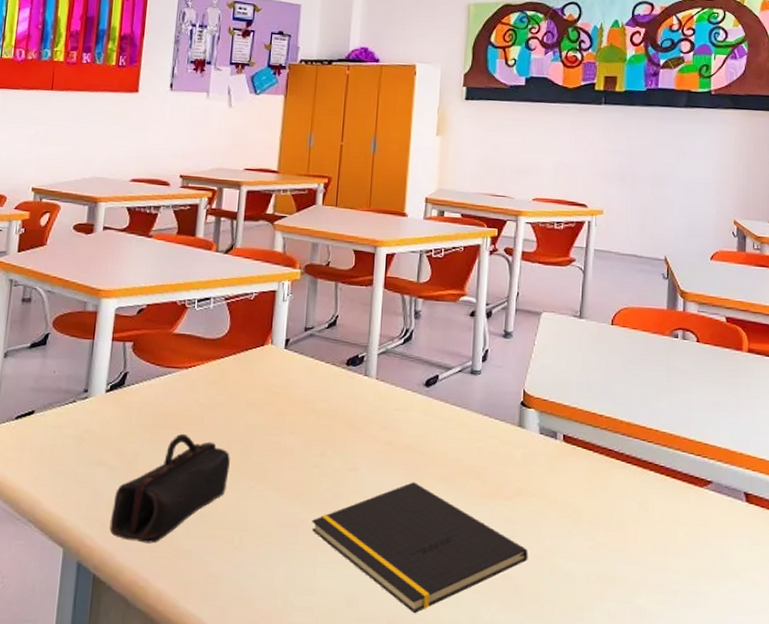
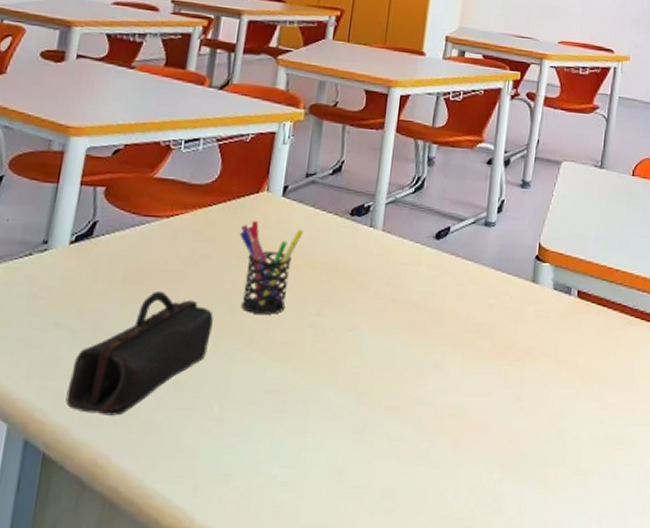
pen holder: none [249,371,305,455] -> present [239,221,304,315]
notepad: present [312,482,529,613] -> none [303,342,536,484]

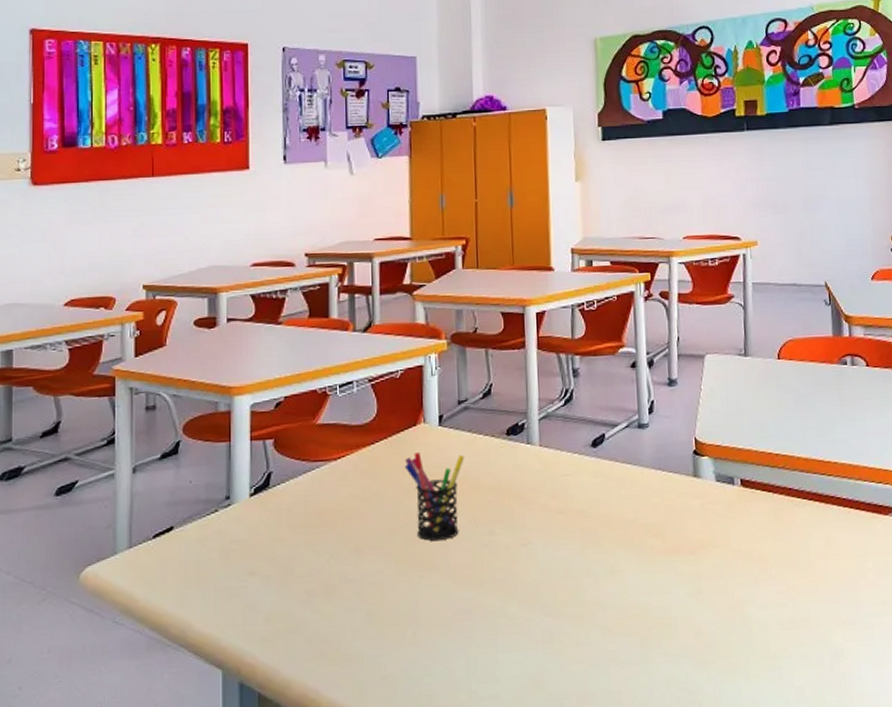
pencil case: present [65,290,213,416] -> none [270,530,393,652]

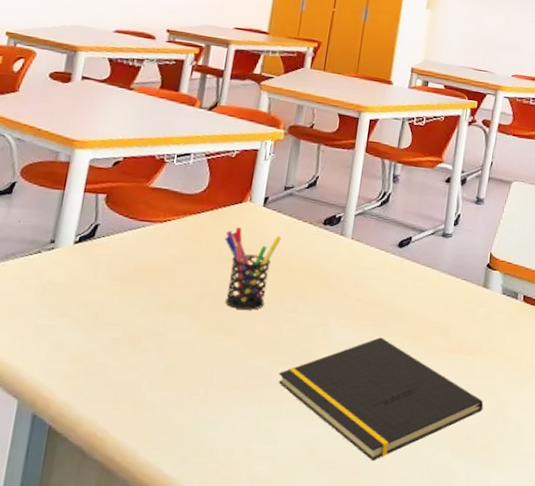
notepad: none [488,549,718,685] -> present [279,337,484,460]

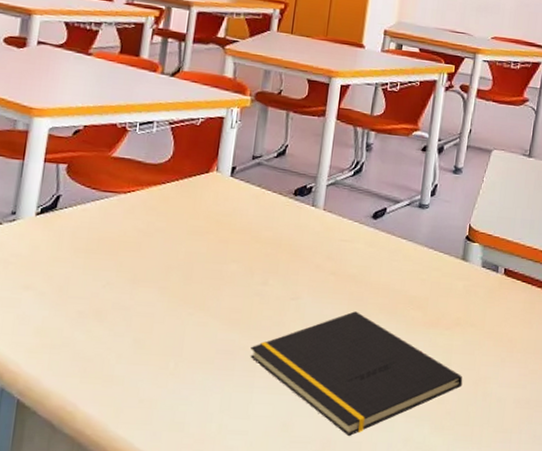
pen holder: present [224,227,282,310] -> none [191,198,250,283]

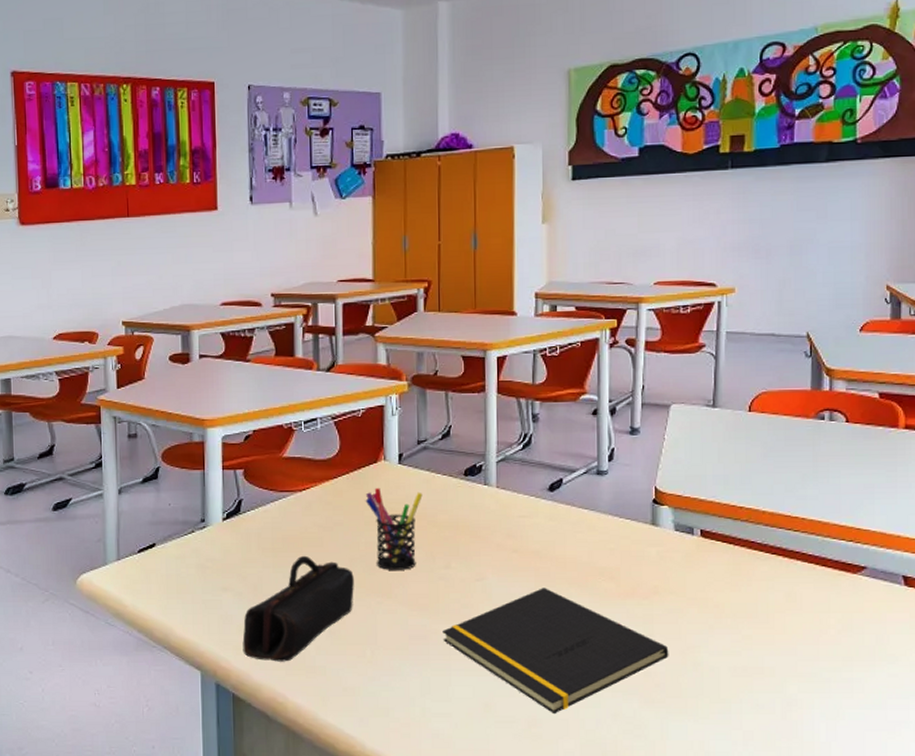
pencil case: none [36,259,168,369] -> present [242,555,354,662]
pen holder: none [191,198,250,283] -> present [365,488,423,570]

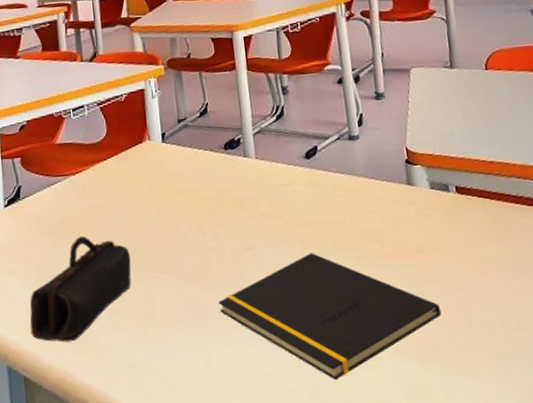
pen holder: present [365,488,423,570] -> none [134,167,187,245]

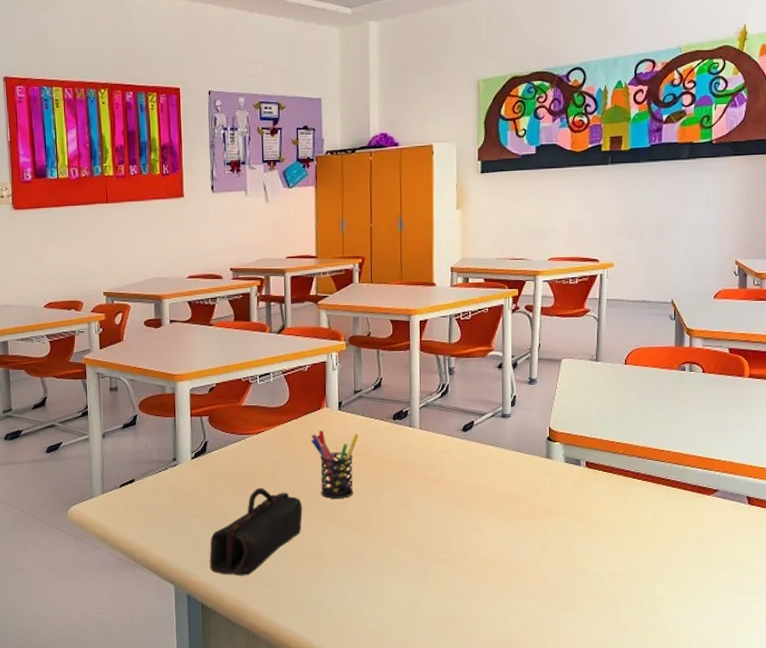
pen holder: none [134,167,187,245] -> present [311,431,359,498]
notepad: present [218,253,442,380] -> none [376,511,561,613]

